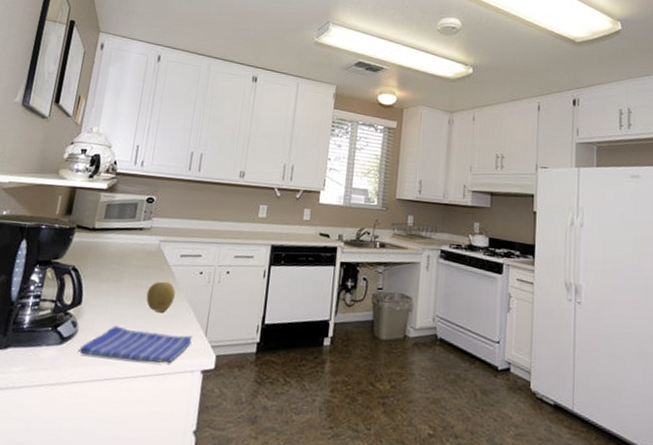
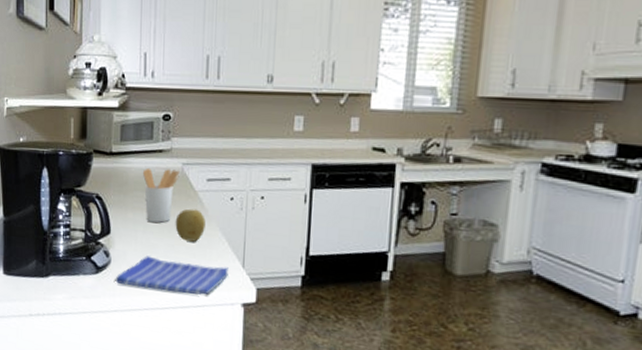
utensil holder: none [119,243,157,294] -> present [143,167,180,223]

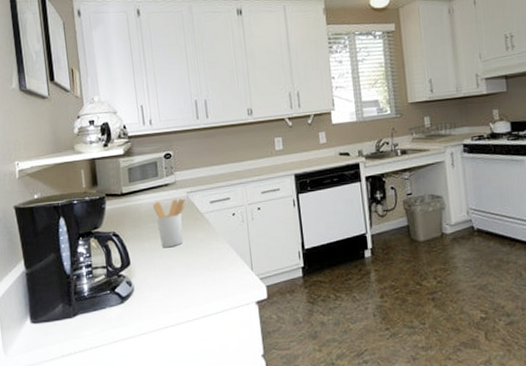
dish towel: present [115,256,229,295] -> none [140,273,241,308]
fruit: present [175,208,205,242] -> none [187,228,215,258]

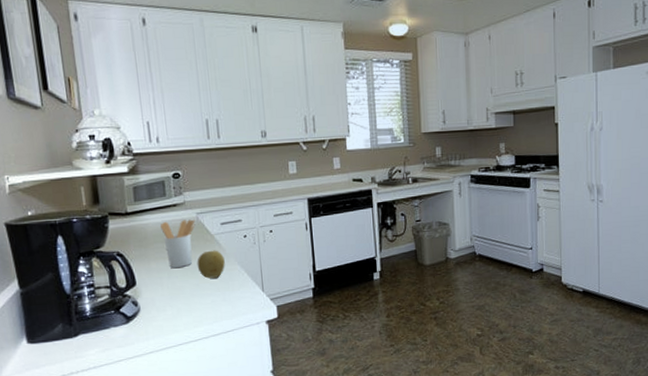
fruit: none [187,228,215,258] -> present [197,250,225,279]

